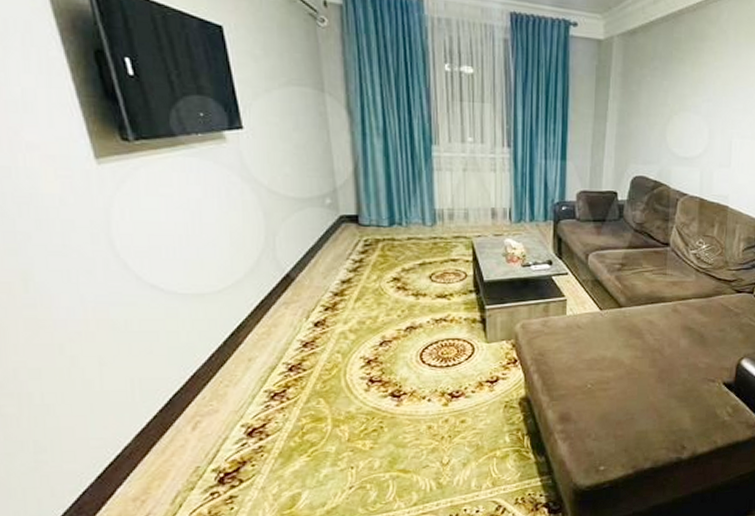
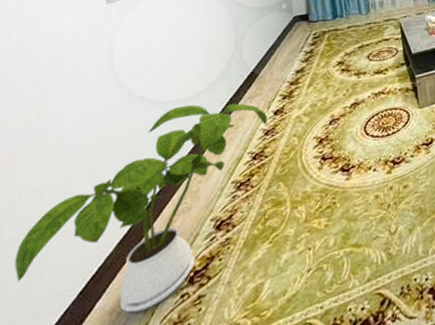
house plant: none [19,301,307,502] -> present [14,103,268,313]

